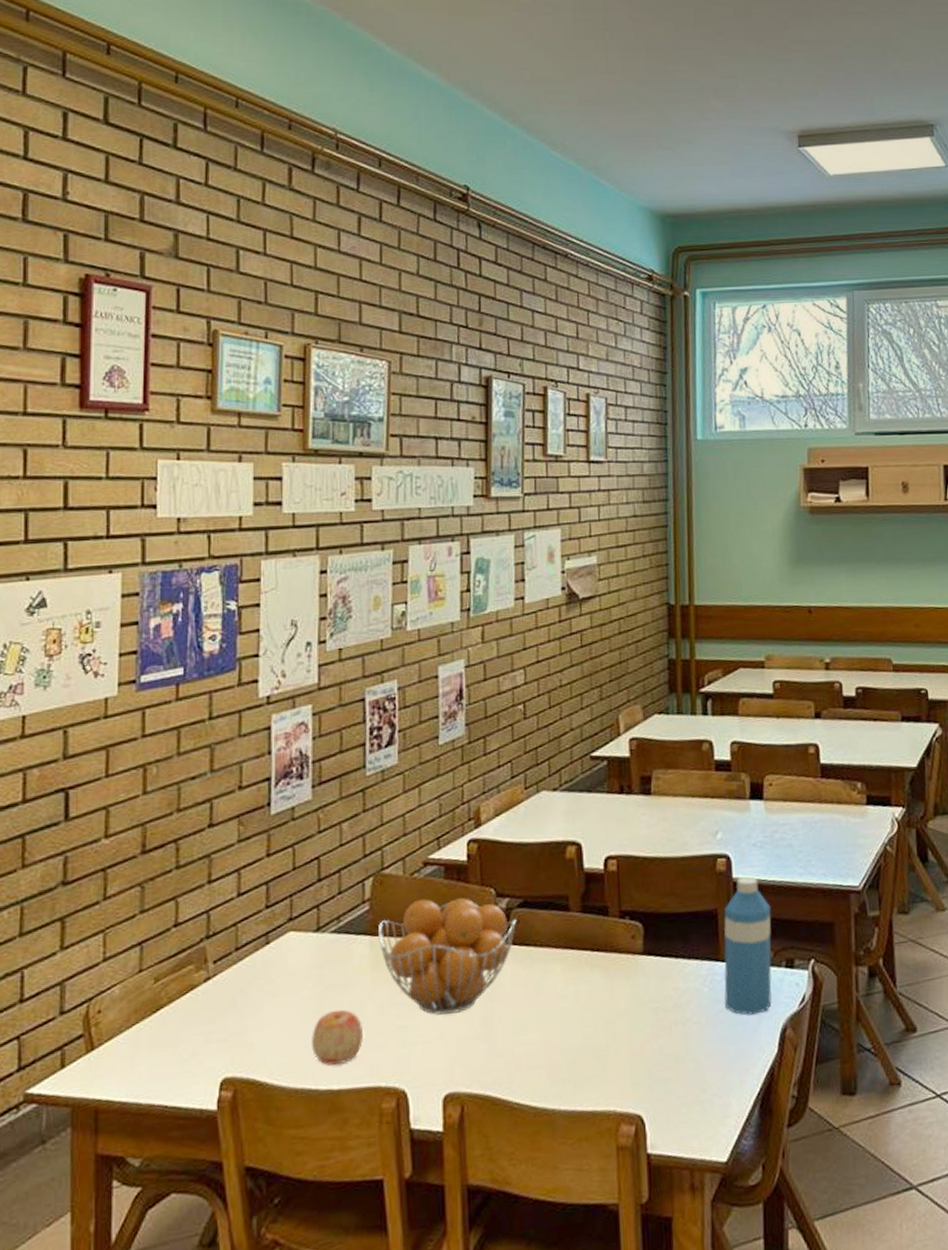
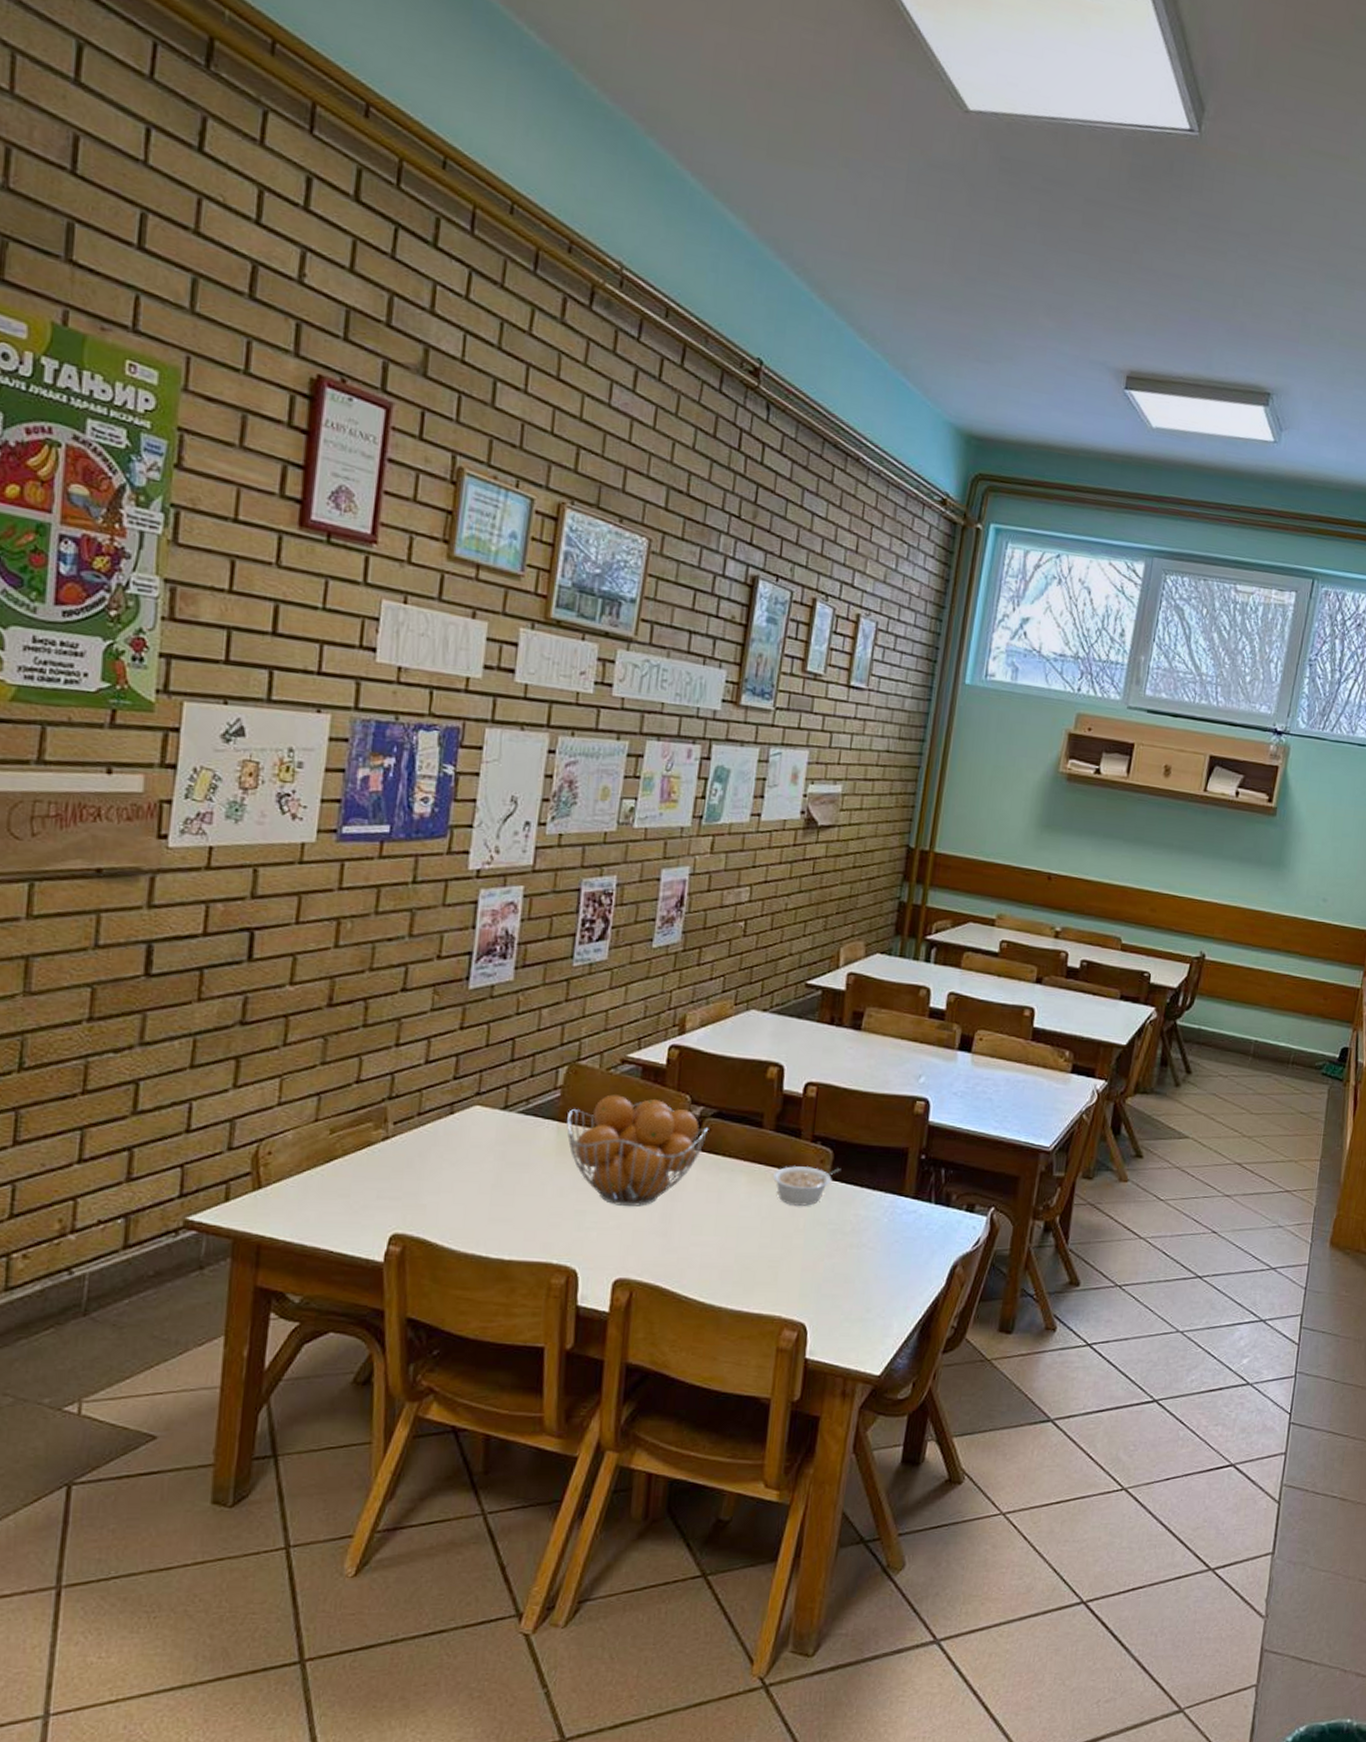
apple: present [312,1009,363,1066] -> none [486,1186,540,1237]
legume: none [586,941,654,989] -> present [772,1166,841,1206]
water bottle: present [724,877,772,1015] -> none [901,1122,961,1249]

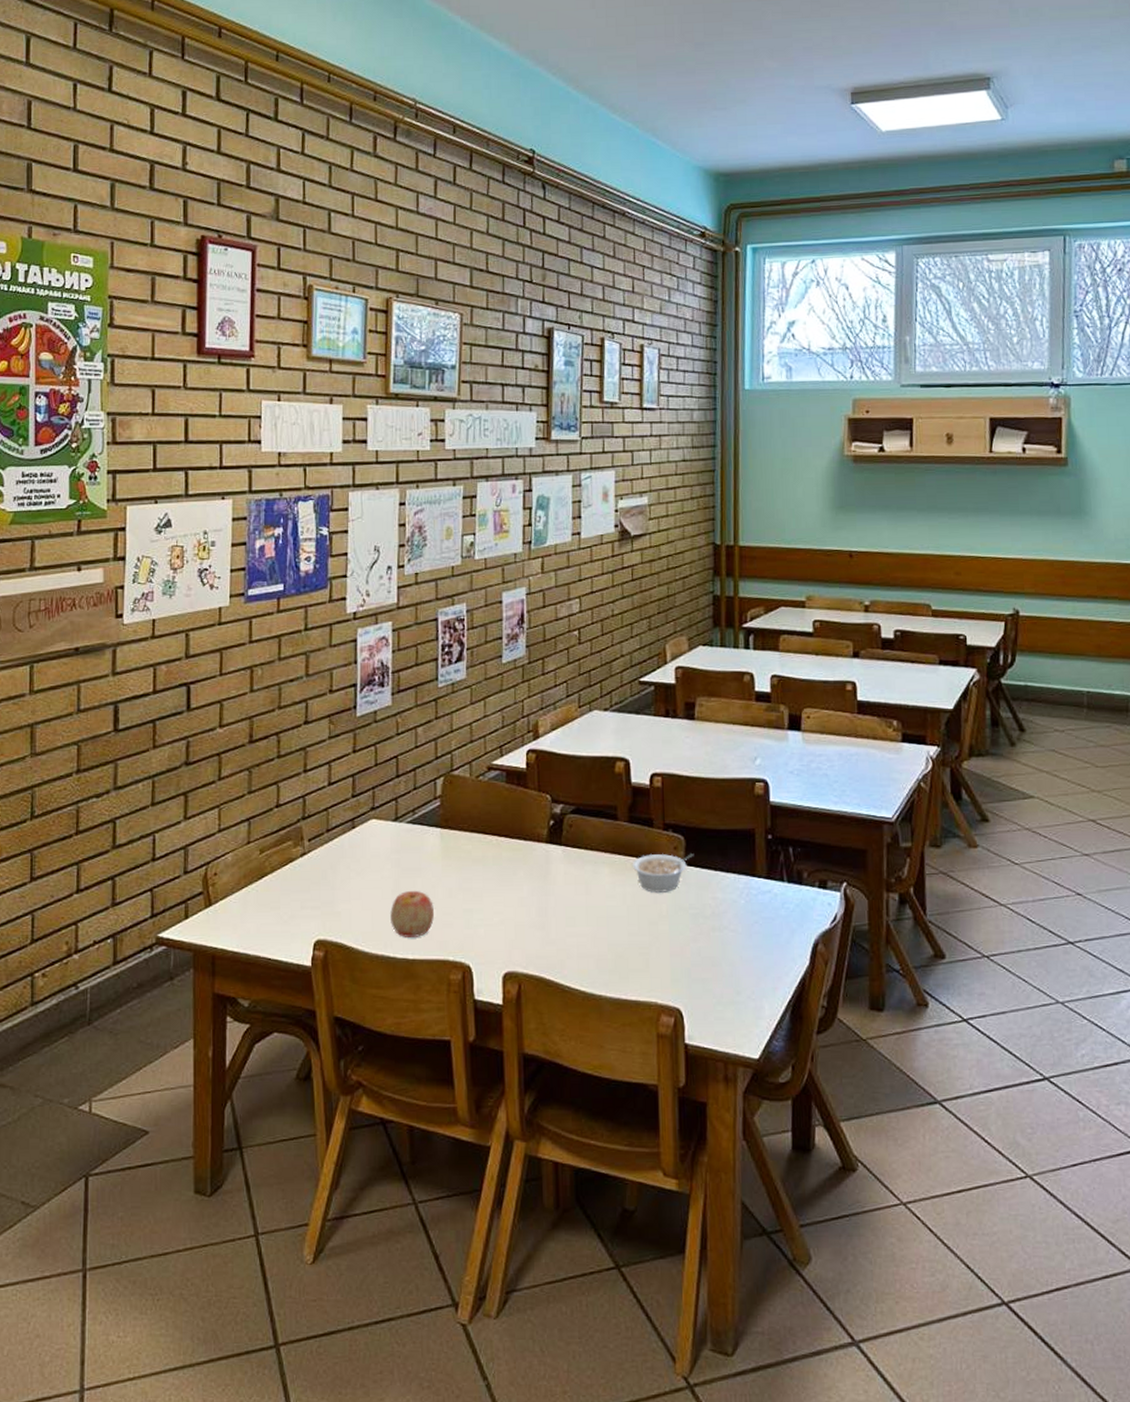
apple: none [486,1186,540,1237] -> present [390,890,434,937]
fruit basket: present [566,1094,709,1206] -> none [447,800,570,903]

